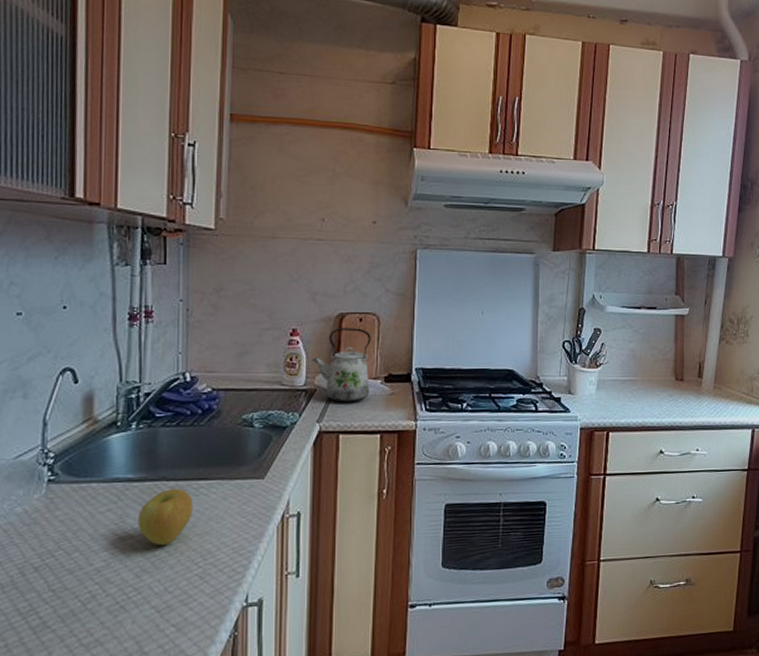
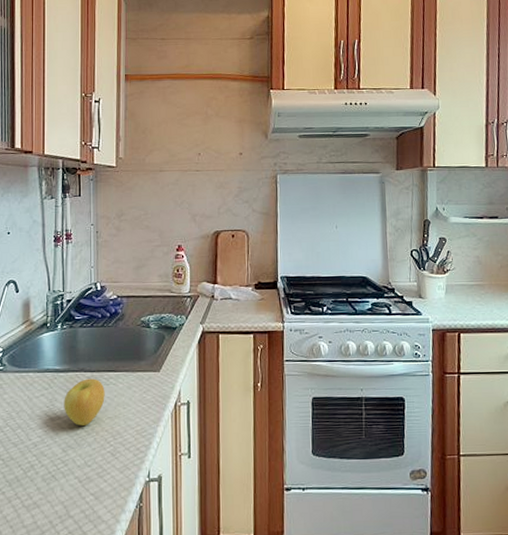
kettle: present [311,328,371,403] -> none [194,243,242,307]

